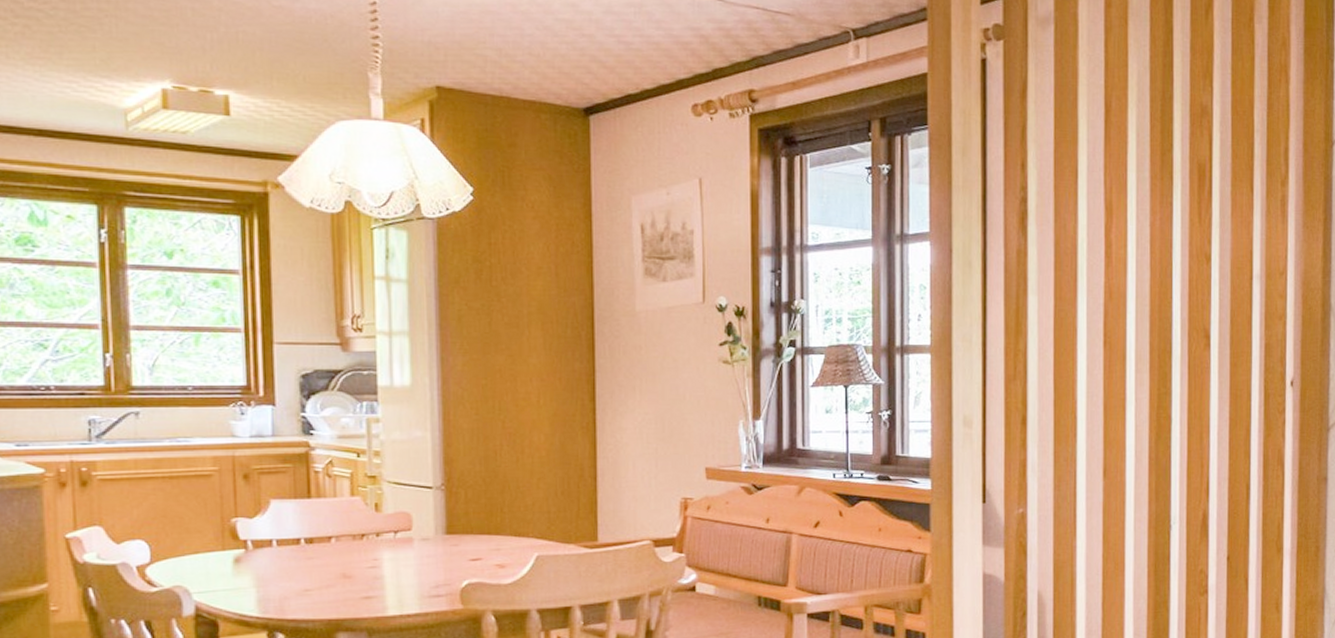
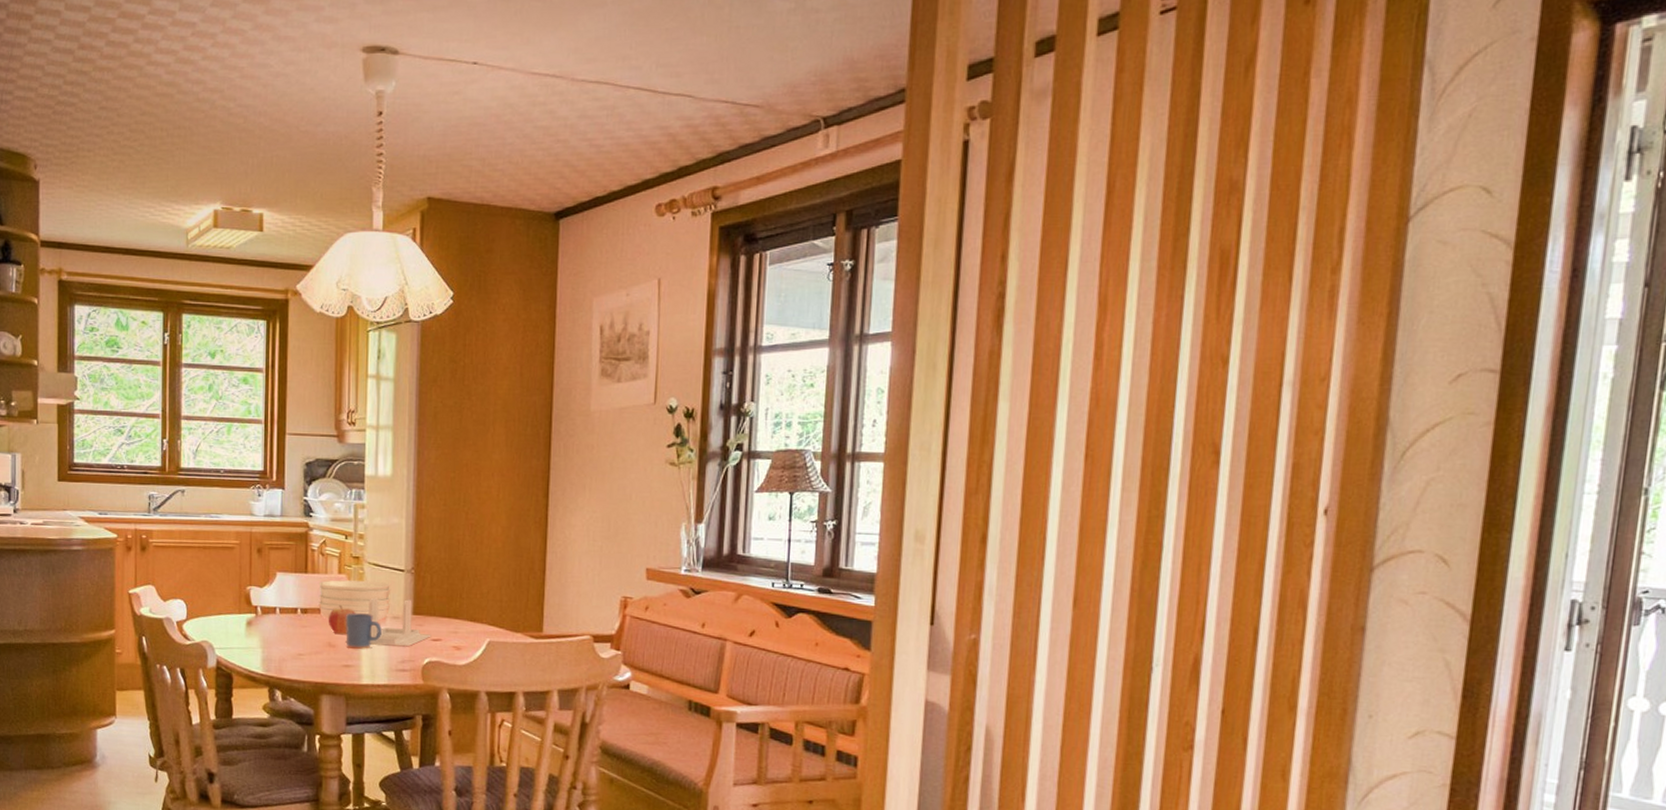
bowl: none [326,501,417,549] -> present [318,579,390,621]
fruit: none [340,531,376,564] -> present [328,605,356,635]
mug: none [363,538,409,578] -> present [346,613,382,649]
napkin holder: none [364,518,469,572] -> present [345,597,431,647]

